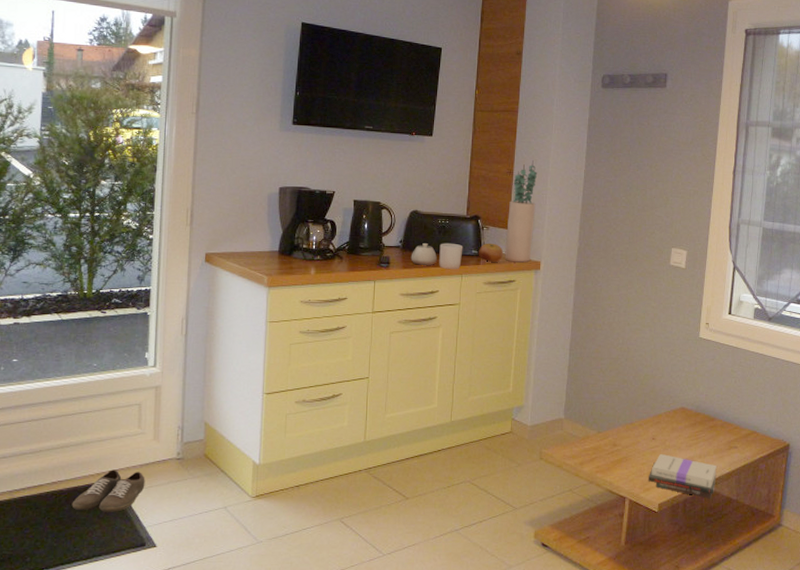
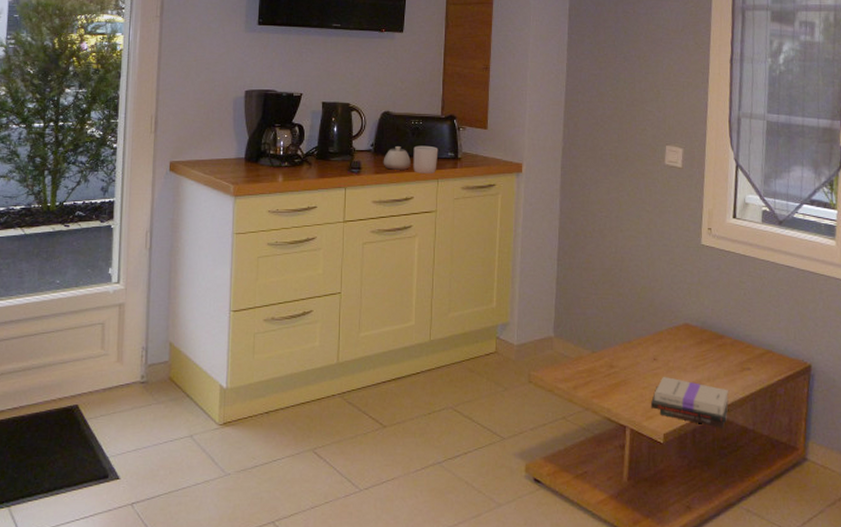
shoe: present [72,469,145,512] -> none [33,394,108,441]
fruit: present [478,243,504,263] -> none [454,144,482,166]
vase: present [505,160,538,263] -> none [483,54,516,165]

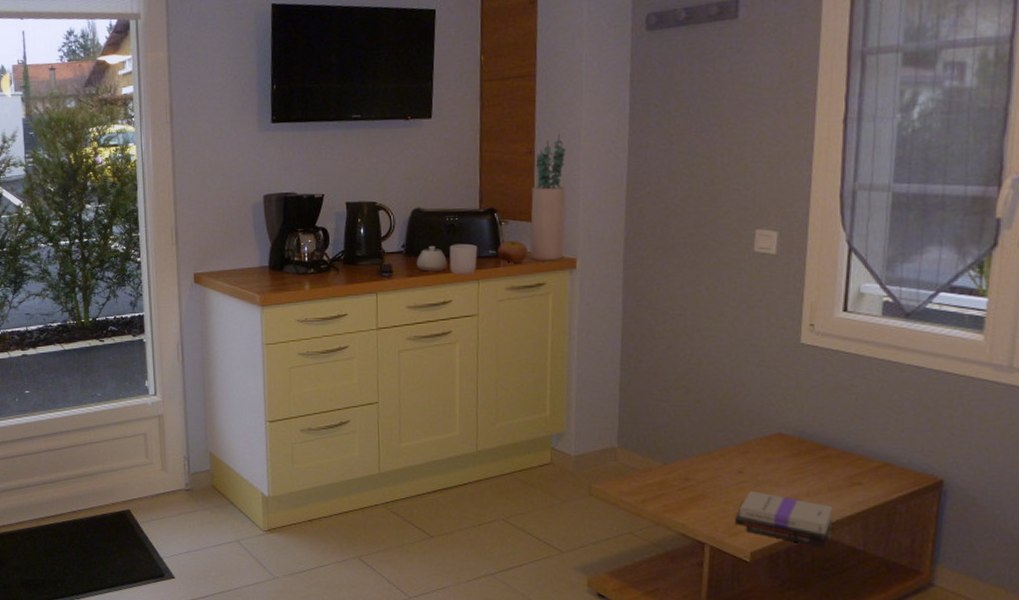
fruit: none [454,144,482,166] -> present [496,240,529,264]
vase: none [483,54,516,165] -> present [530,134,566,262]

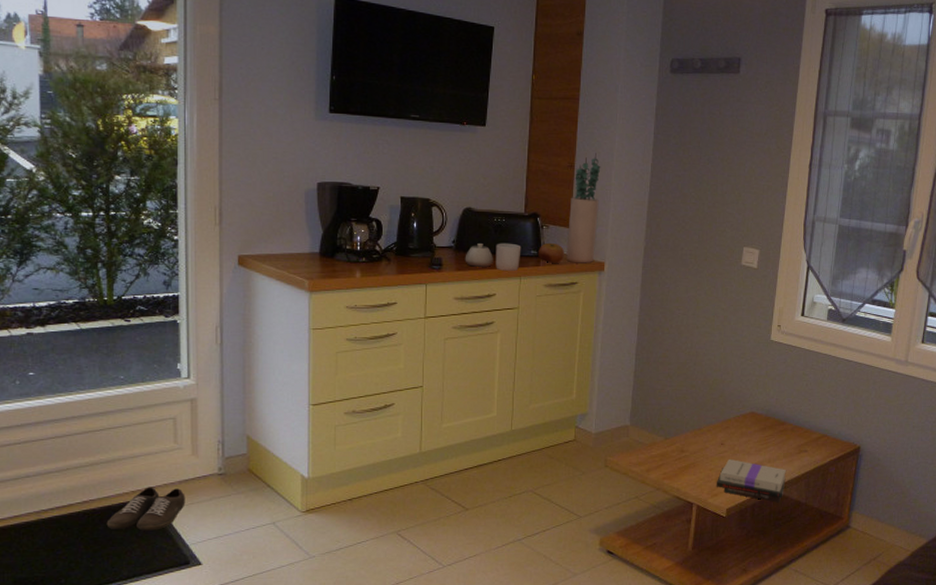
shoe: none [92,500,158,542] -> present [106,487,185,531]

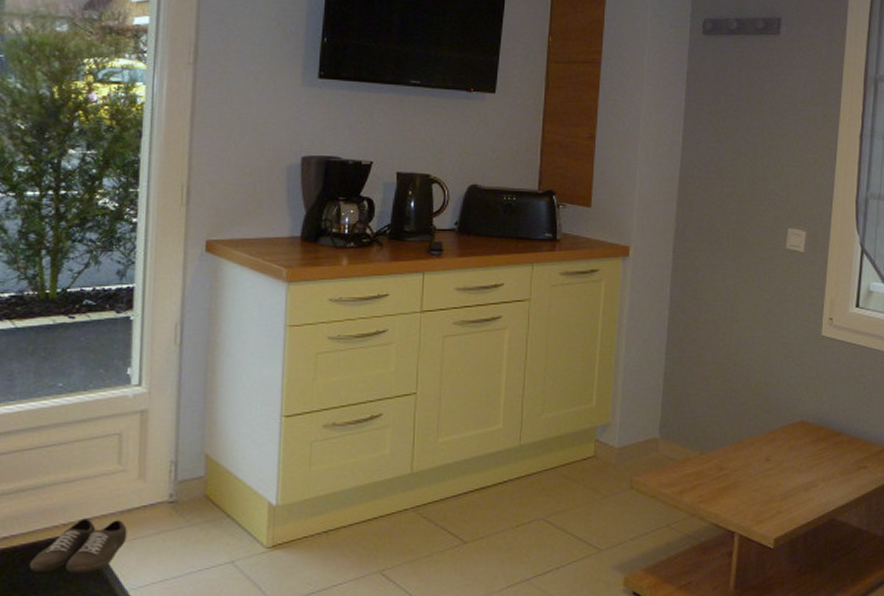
sugar bowl: present [465,242,494,267] -> none [468,224,503,252]
mug: present [495,243,521,272] -> none [504,224,534,258]
fruit: present [537,242,565,264] -> none [552,224,584,249]
vase: present [566,153,601,264] -> none [585,122,626,248]
books: present [716,458,787,503] -> none [761,477,844,531]

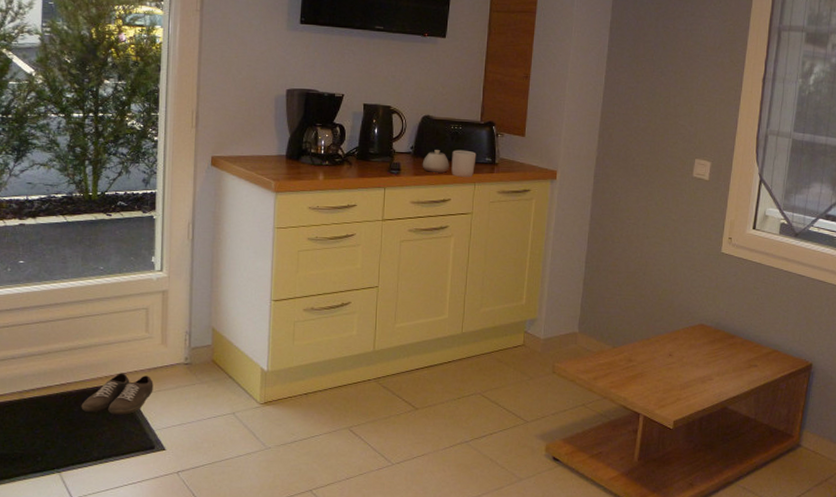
sugar bowl: none [468,224,503,252] -> present [422,149,450,173]
mug: none [504,224,534,258] -> present [451,149,477,178]

